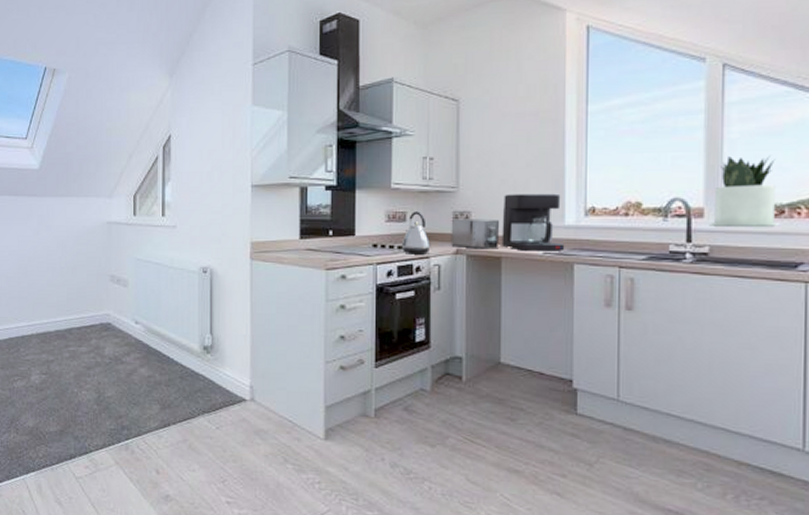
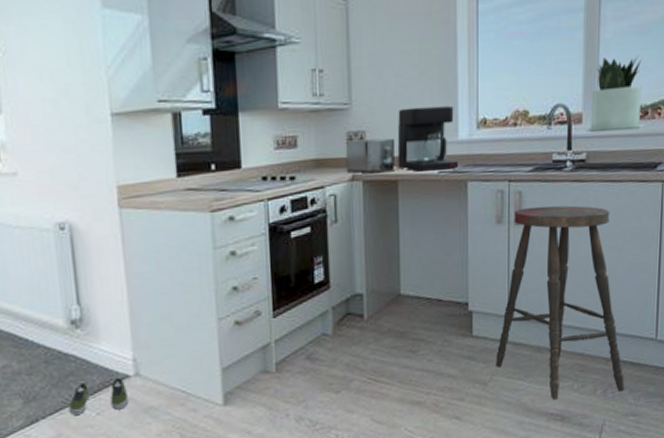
shoe: none [194,399,243,428] -> present [68,378,128,416]
kettle: present [401,211,431,254] -> none [293,134,325,186]
bar stool: none [603,294,764,502] -> present [496,205,625,400]

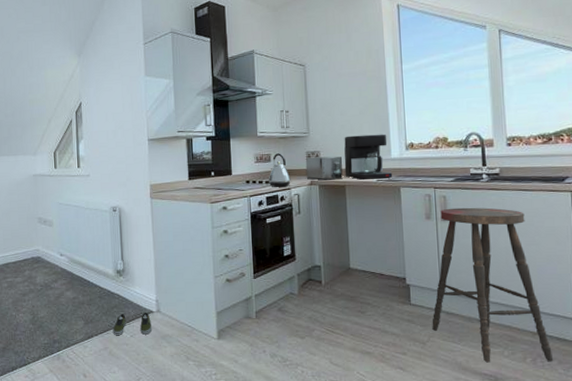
kettle: none [293,134,325,186] -> present [268,153,291,187]
planter: present [587,56,645,133] -> none [498,97,550,154]

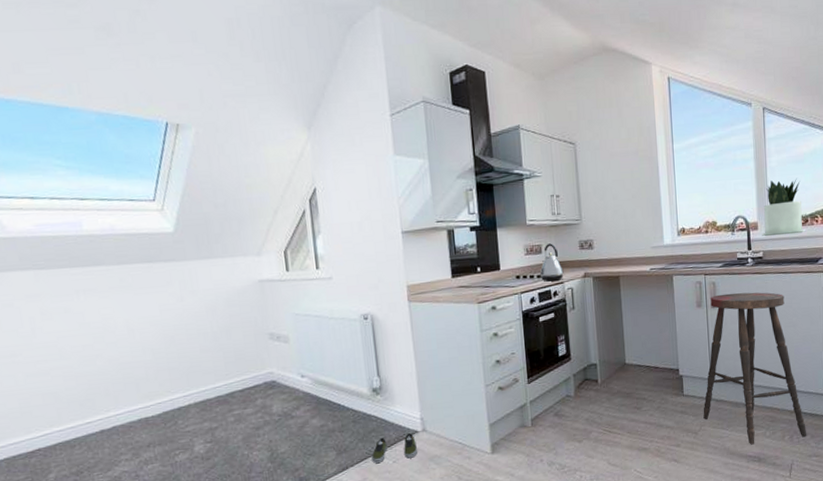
toaster: present [305,156,343,180] -> none [578,244,617,272]
coffee maker: present [344,134,393,180] -> none [617,219,666,269]
planter: none [498,97,550,154] -> present [762,179,807,237]

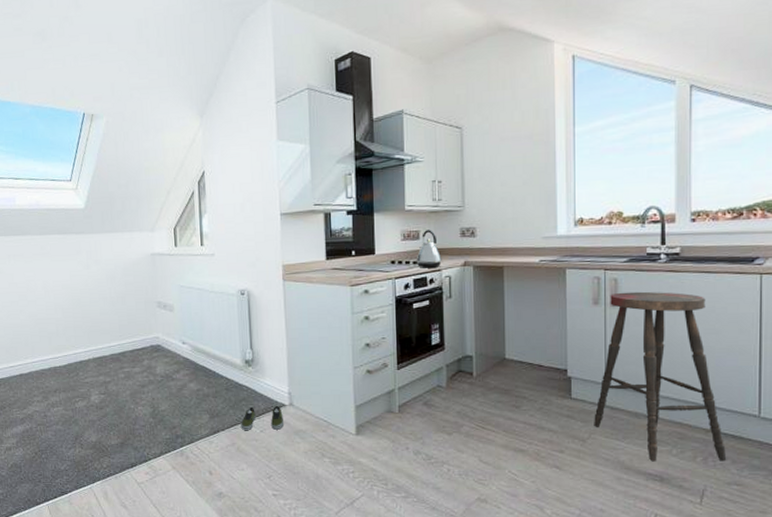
planter: present [762,179,807,237] -> none [680,165,741,231]

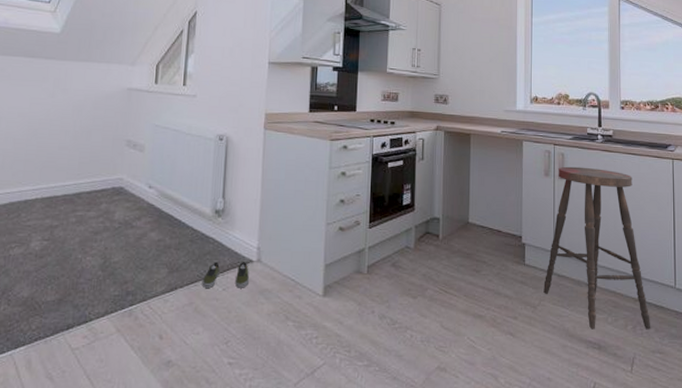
kettle: present [416,230,442,268] -> none [393,93,417,130]

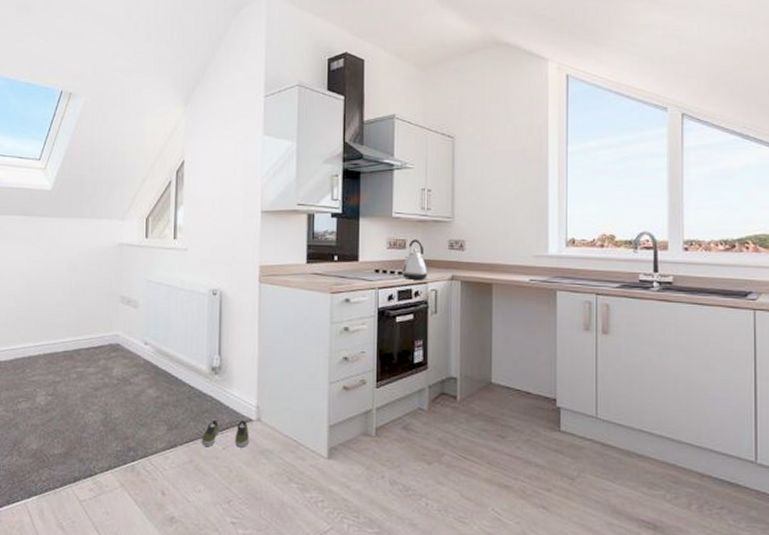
kettle: none [393,93,417,130] -> present [401,239,429,280]
bar stool: present [543,166,651,330] -> none [584,319,723,511]

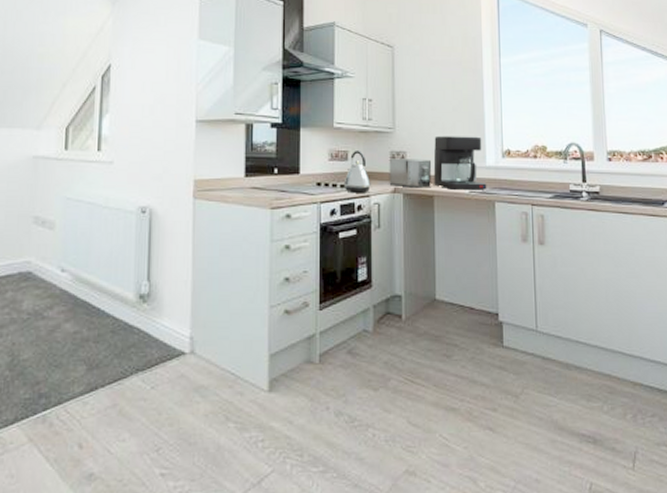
shoe: present [201,420,249,448] -> none [126,354,181,388]
toaster: none [447,247,491,276] -> present [389,158,432,188]
coffee maker: none [492,225,549,279] -> present [433,135,487,190]

